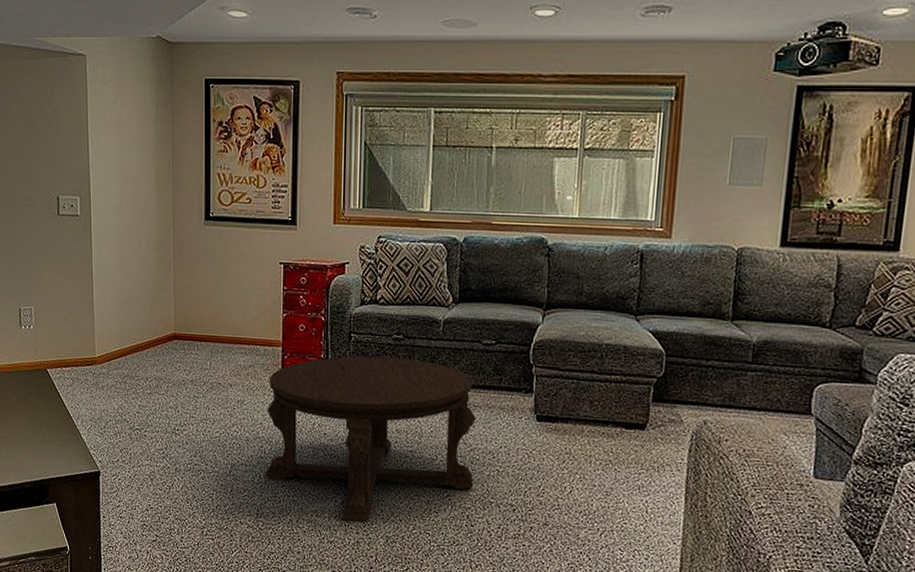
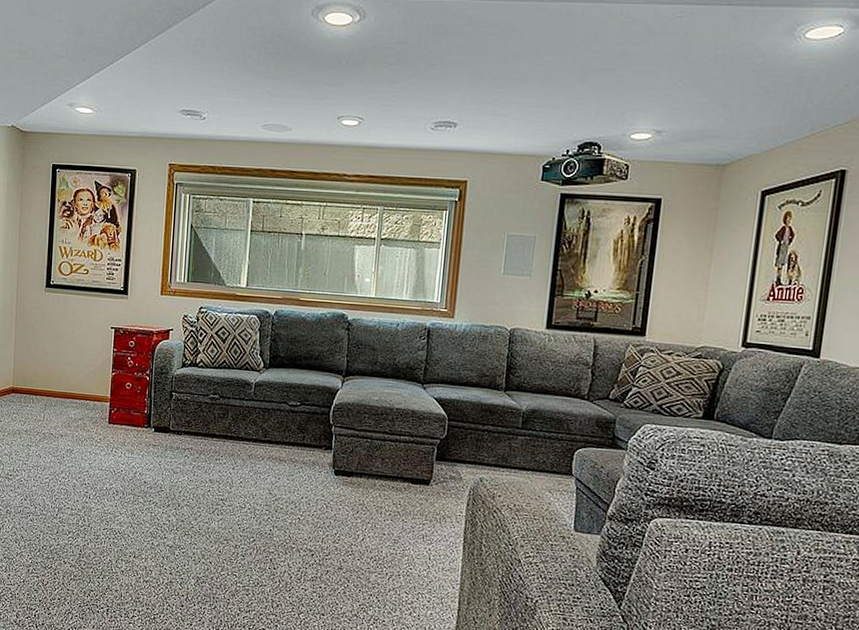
coffee table: present [265,356,476,523] -> none [89,413,281,564]

